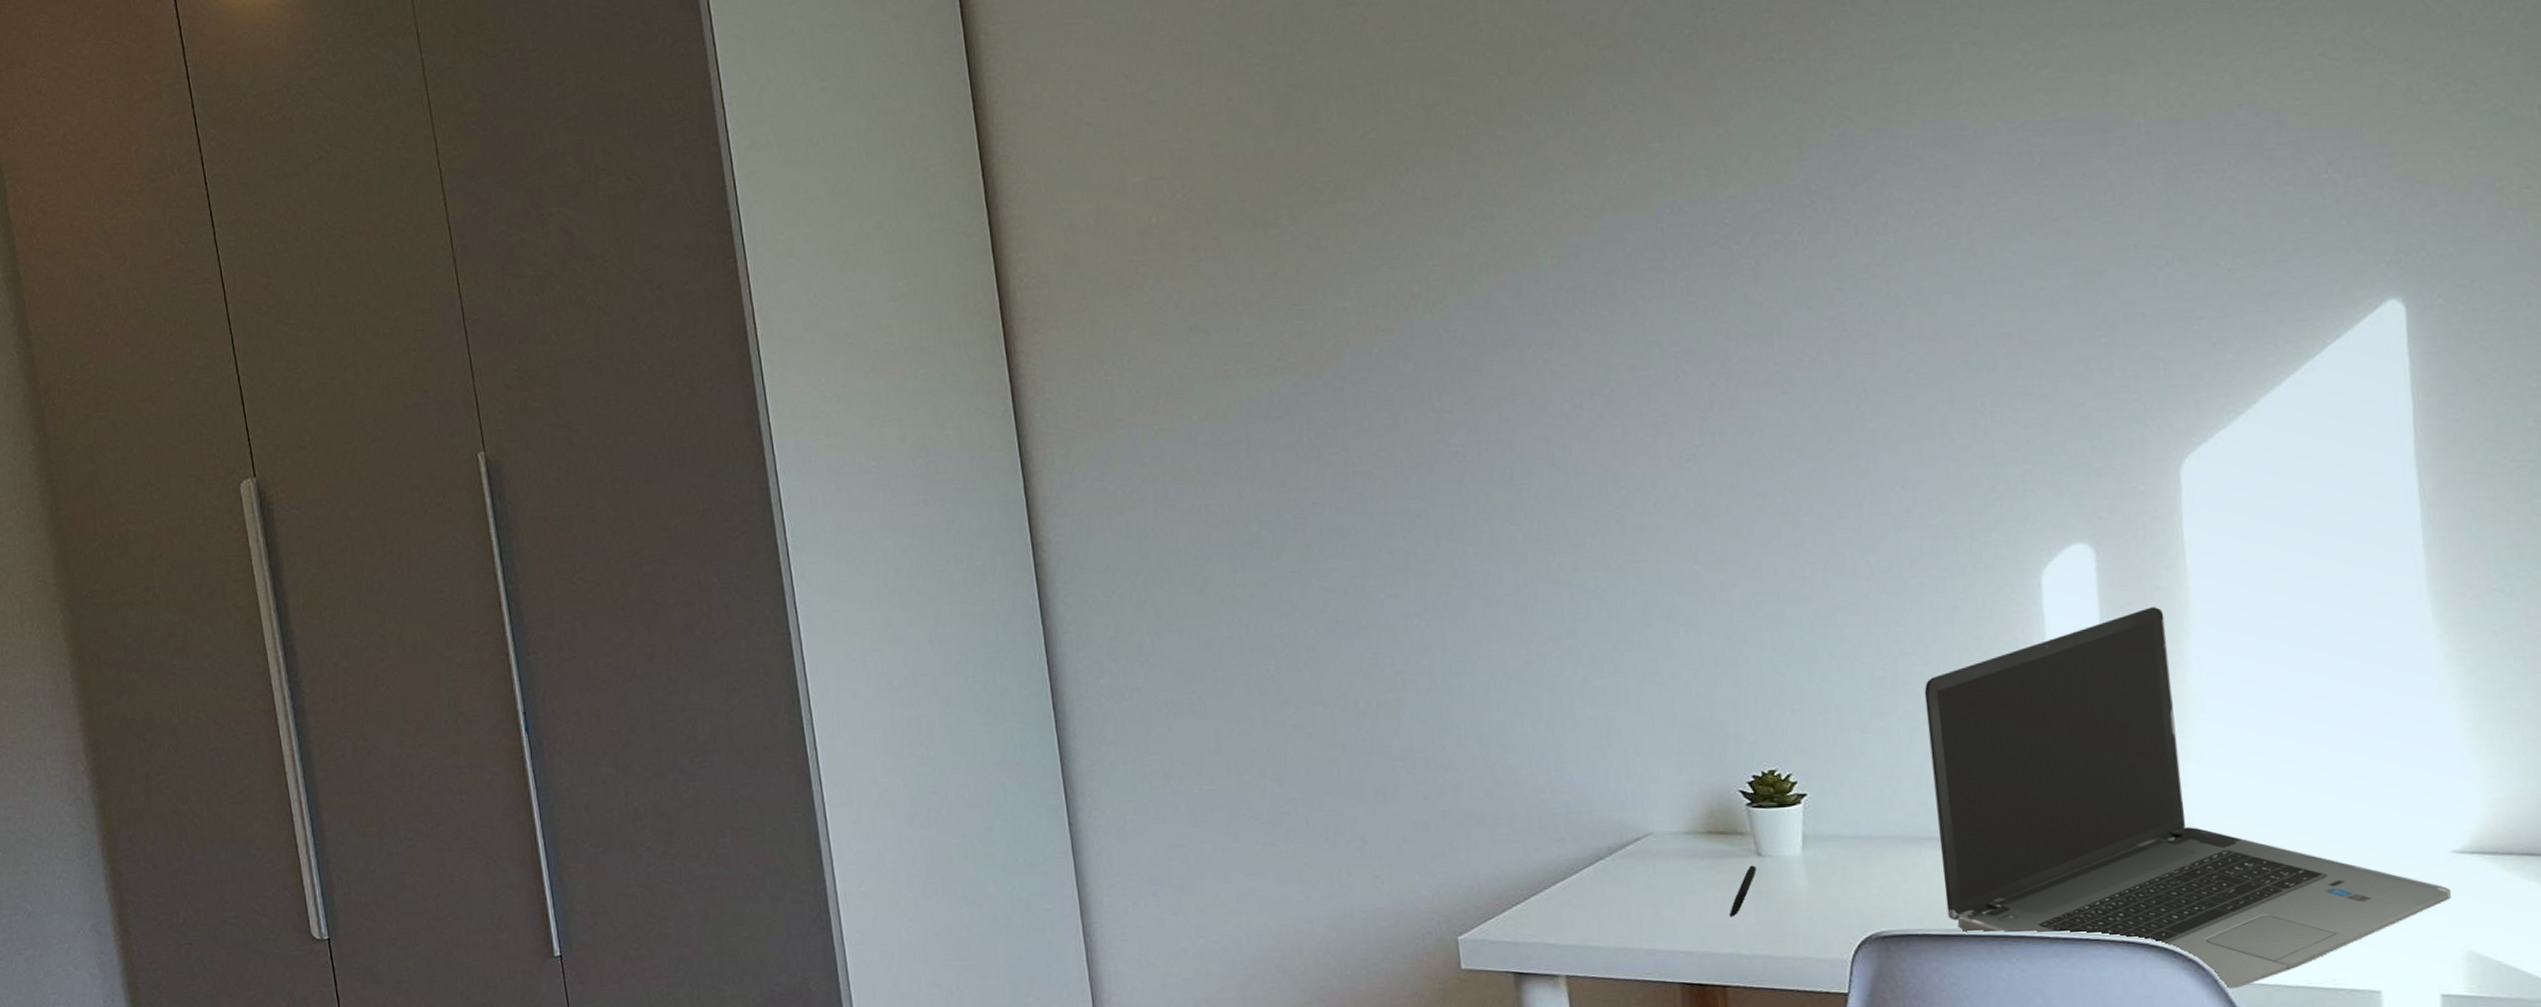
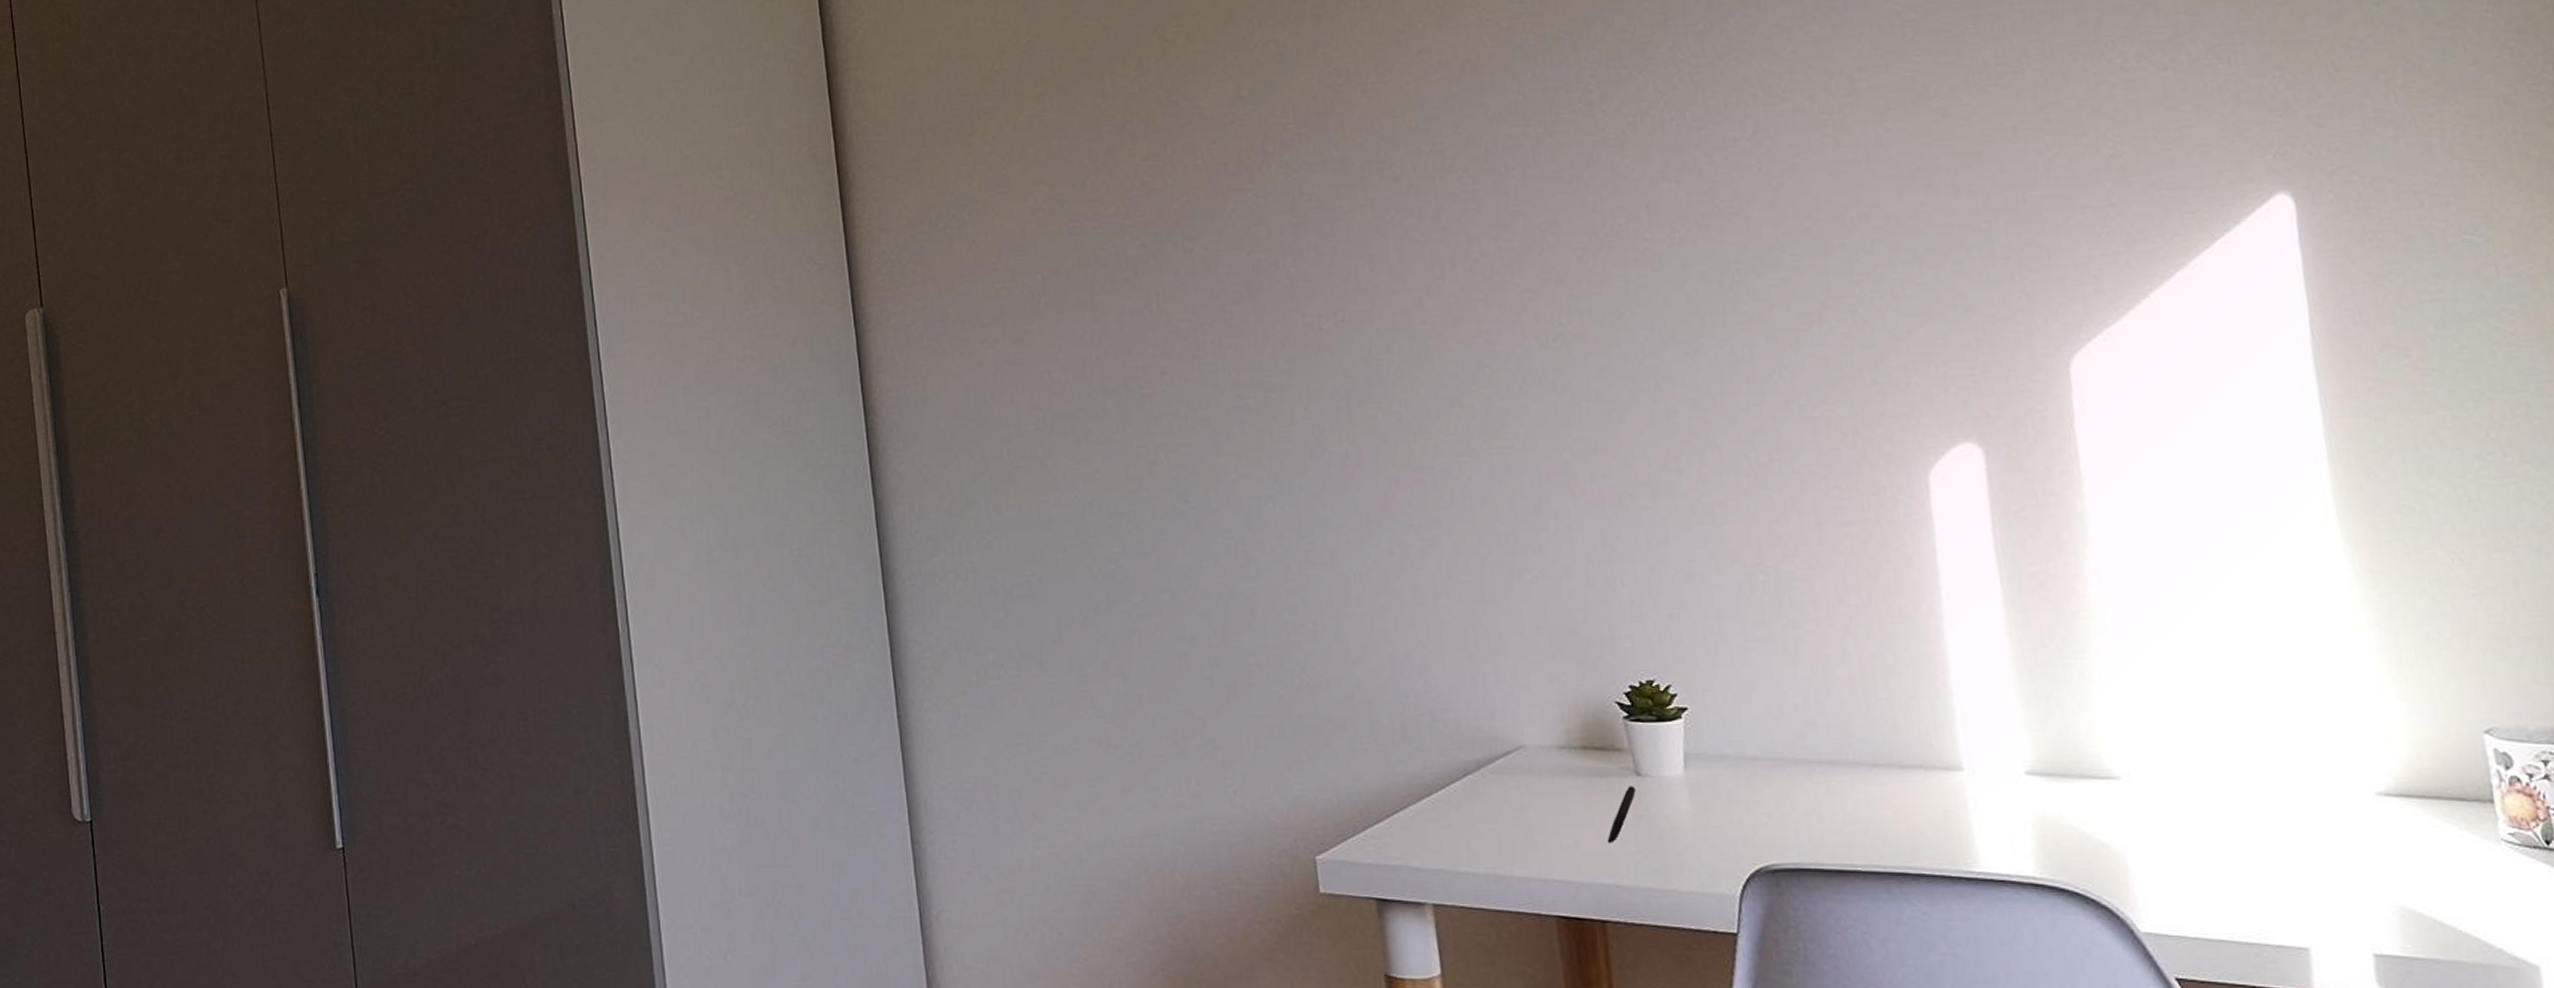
laptop computer: present [1924,607,2452,989] -> none [1809,514,2380,941]

